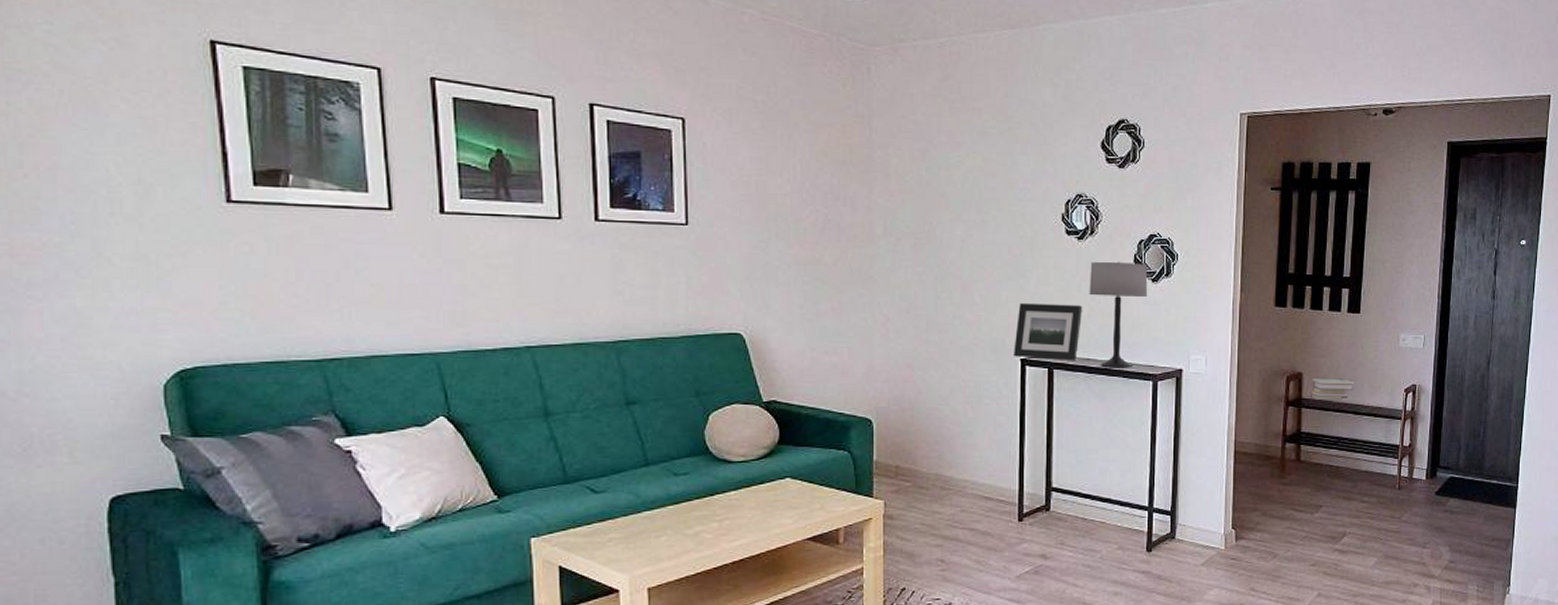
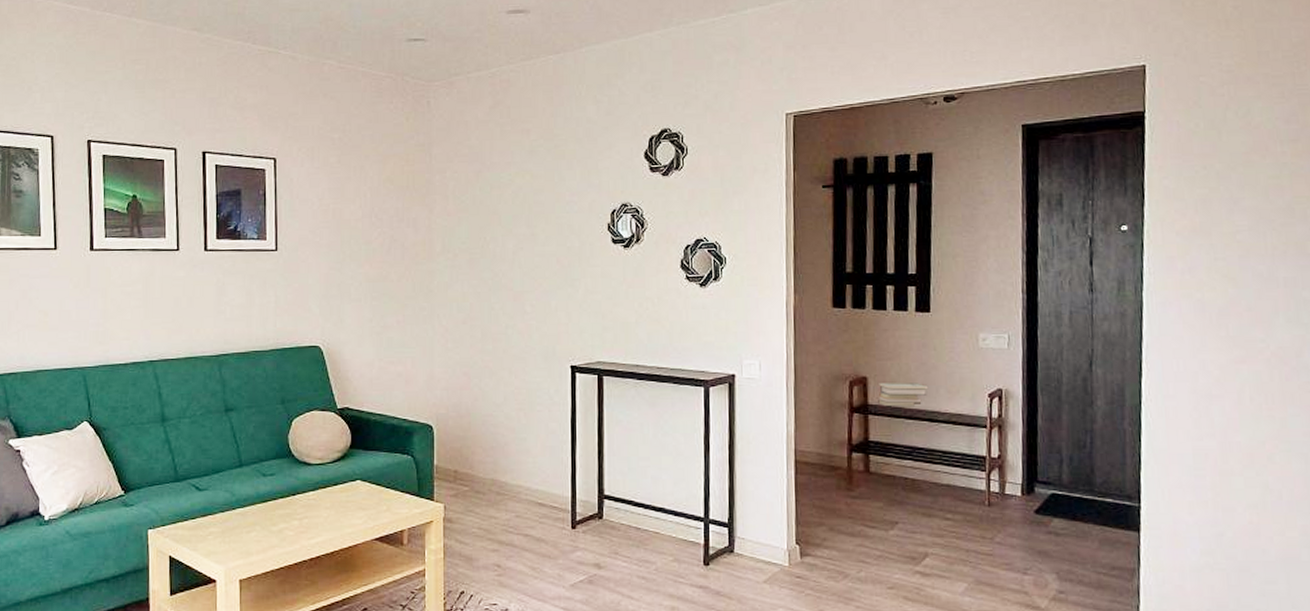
picture frame: present [1014,303,1082,361] -> none [564,311,630,368]
table lamp: present [1089,261,1147,368] -> none [636,267,695,374]

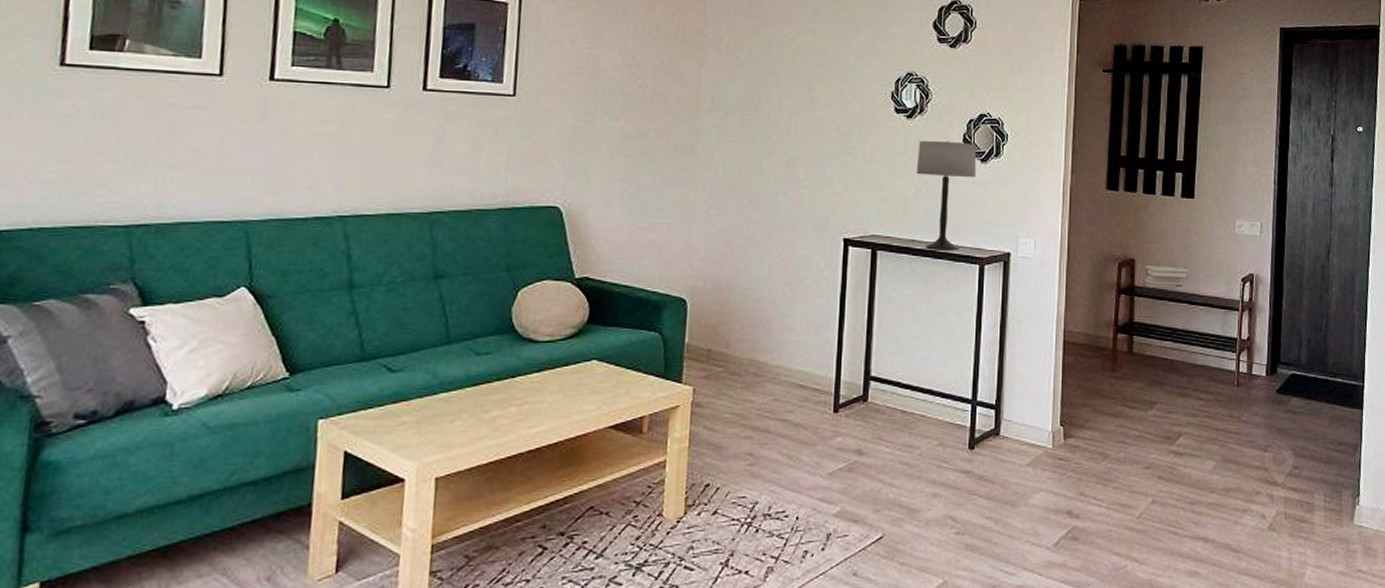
table lamp: none [636,267,695,374] -> present [916,141,976,251]

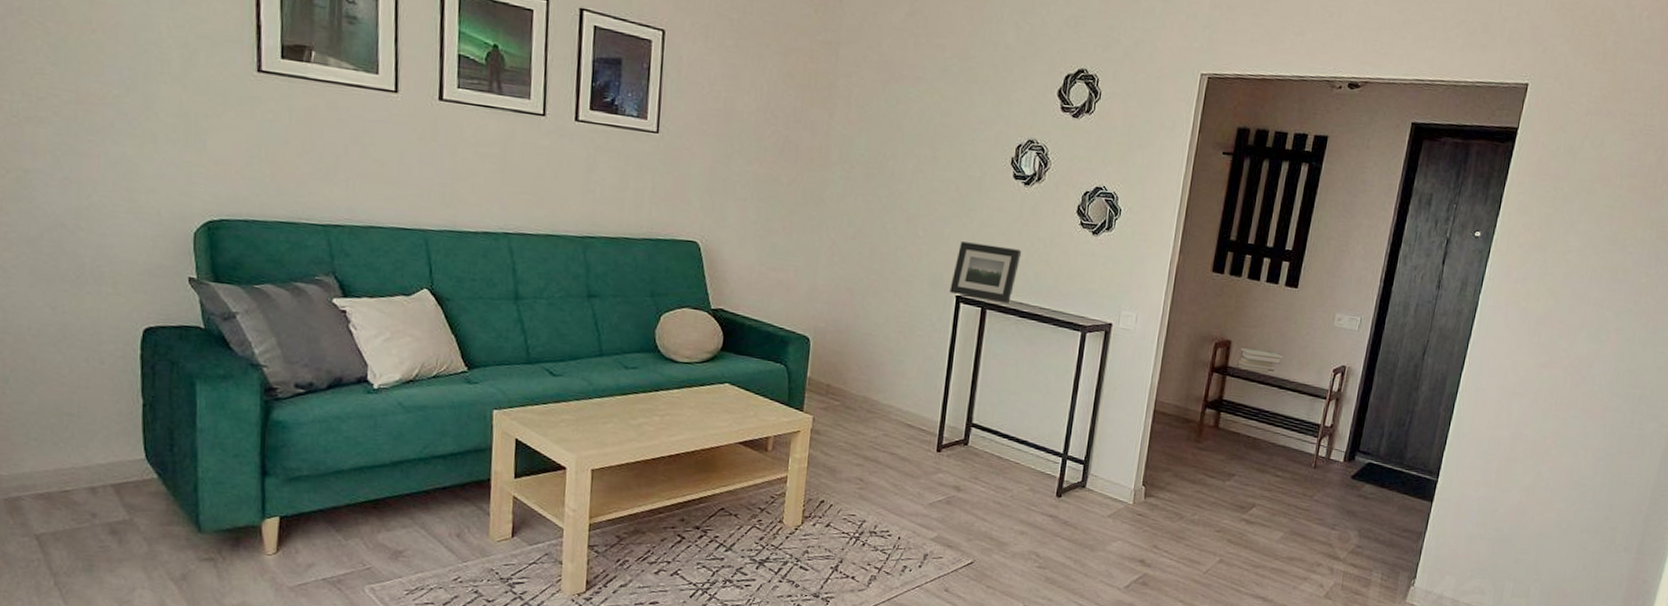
picture frame: none [836,181,908,242] -> present [950,241,1021,304]
table lamp: present [916,141,976,251] -> none [1029,208,1089,317]

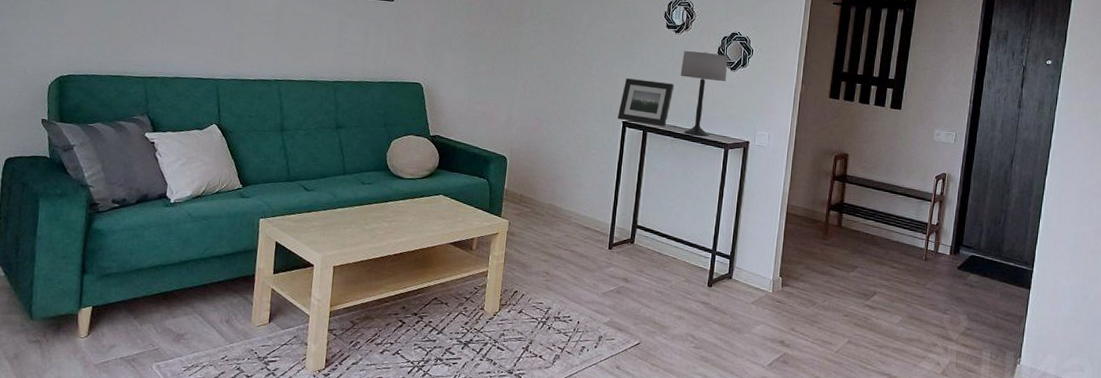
table lamp: none [1029,208,1089,317] -> present [680,51,728,137]
books: present [1237,348,1283,373] -> none [854,160,893,181]

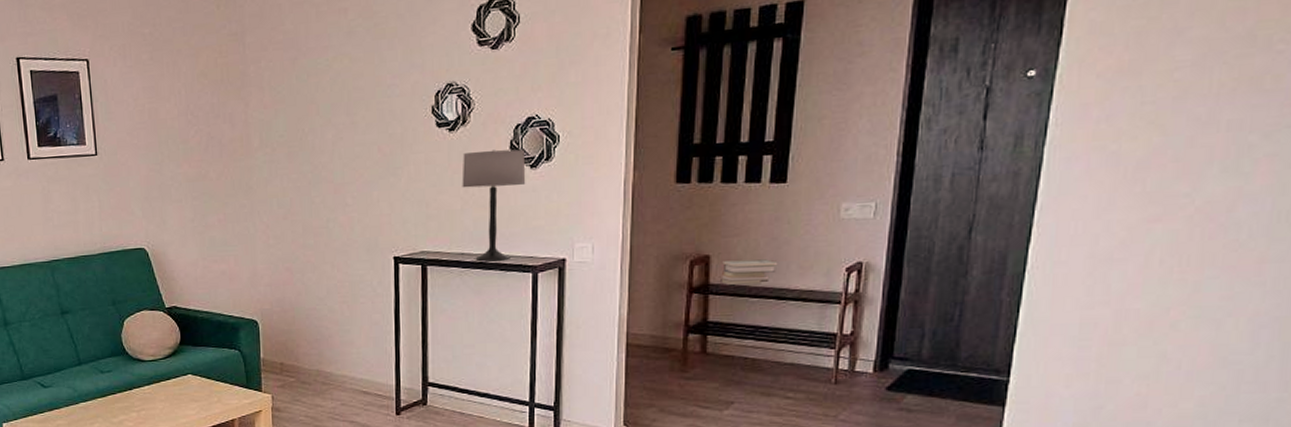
picture frame: present [617,78,674,127] -> none [386,199,455,257]
books: none [854,160,893,181] -> present [720,259,778,286]

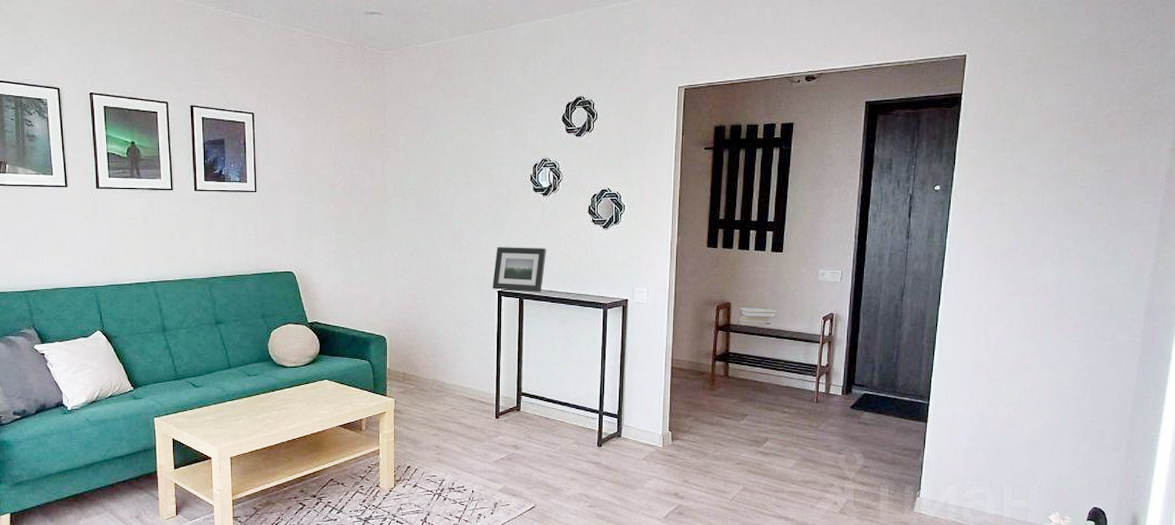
picture frame: none [386,199,455,257] -> present [492,247,546,293]
table lamp: present [462,149,525,262] -> none [552,212,599,298]

